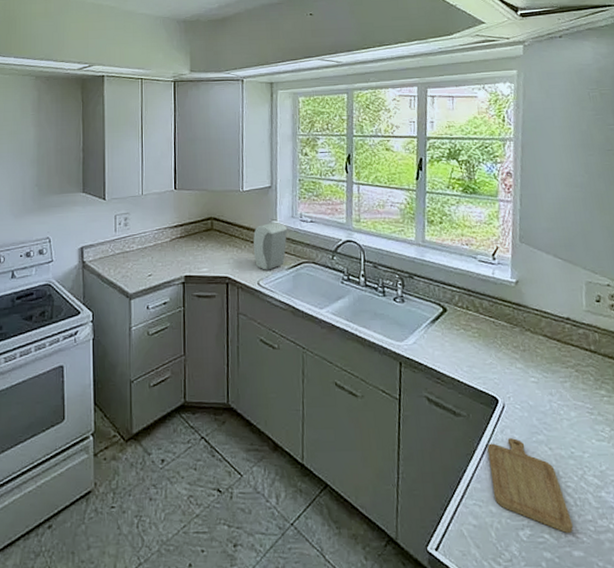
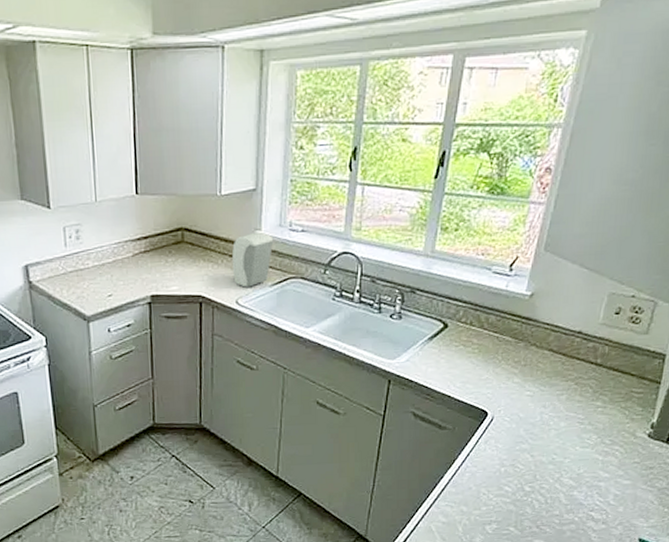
chopping board: present [487,438,573,533] -> none [466,447,539,526]

